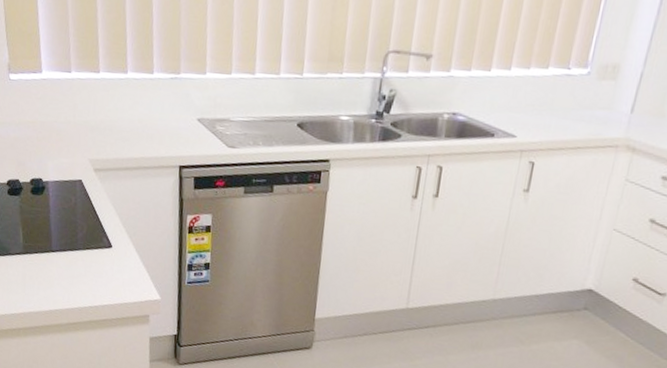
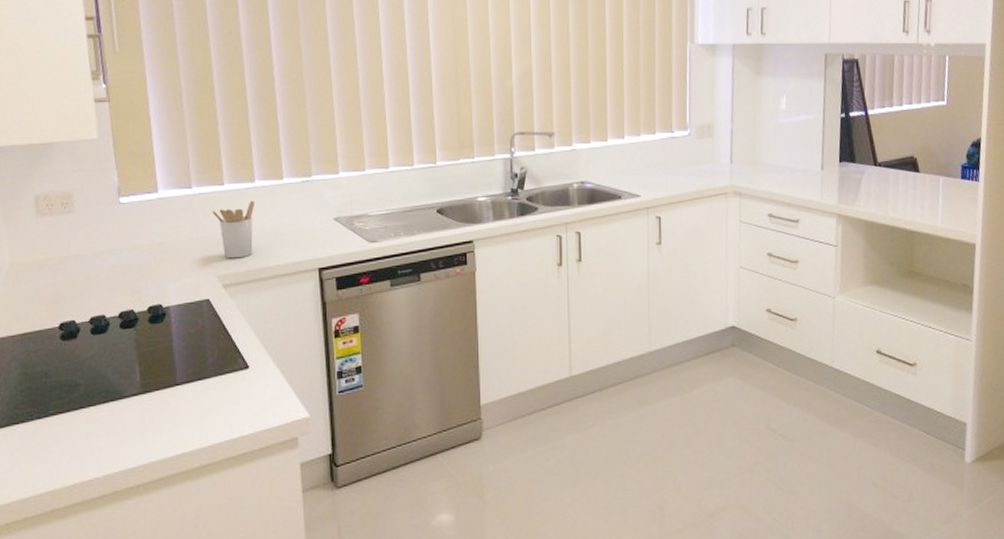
utensil holder: none [88,91,126,146] -> present [212,200,255,259]

